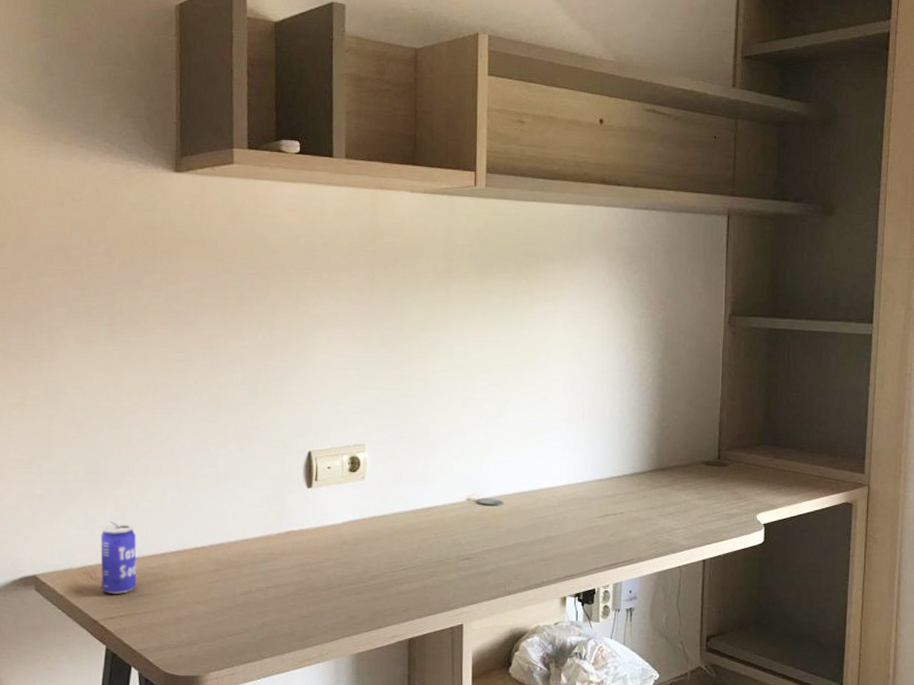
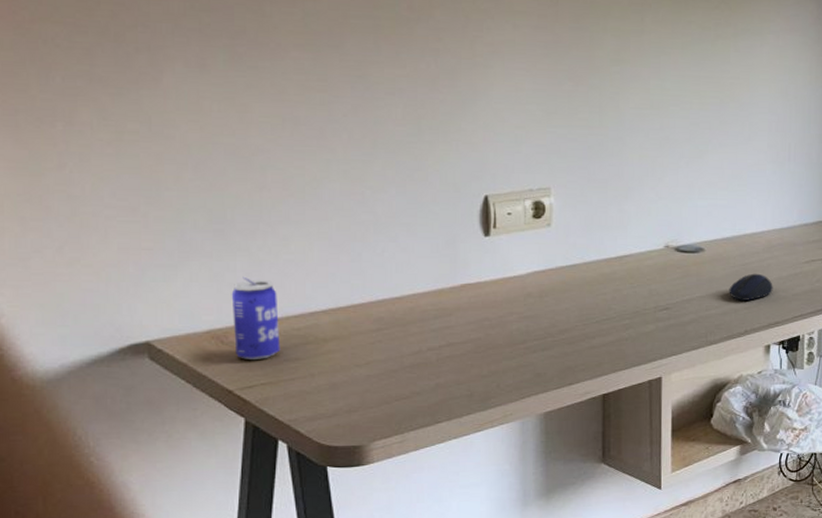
computer mouse: none [526,526,569,553] -> present [729,273,773,301]

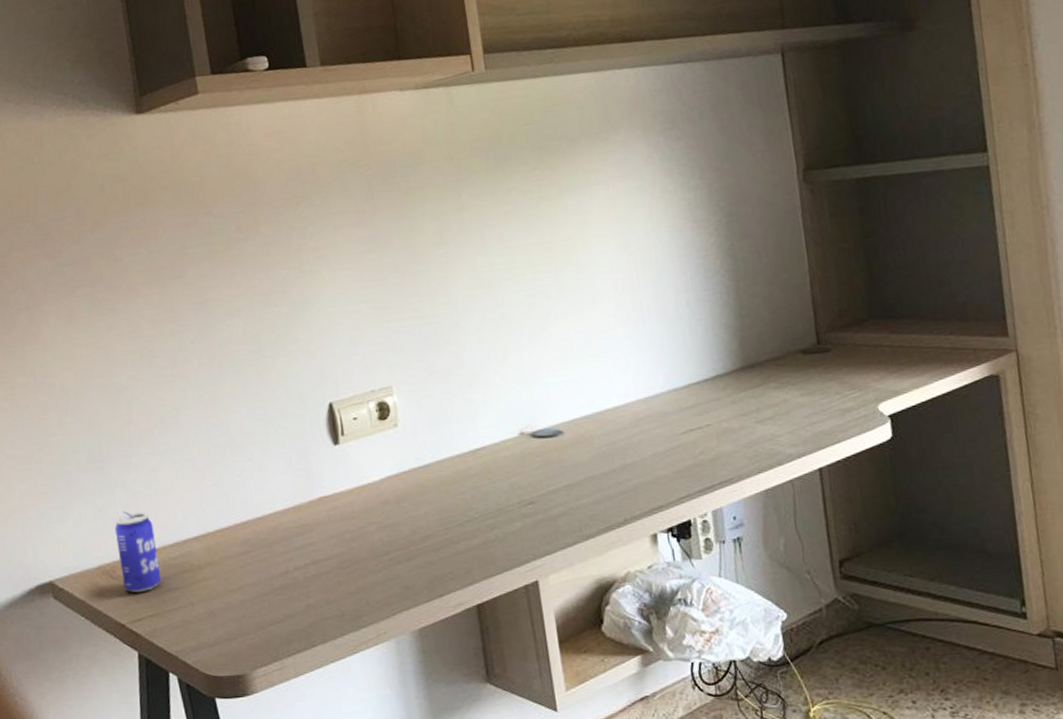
computer mouse: present [729,273,773,301] -> none [598,452,650,486]

